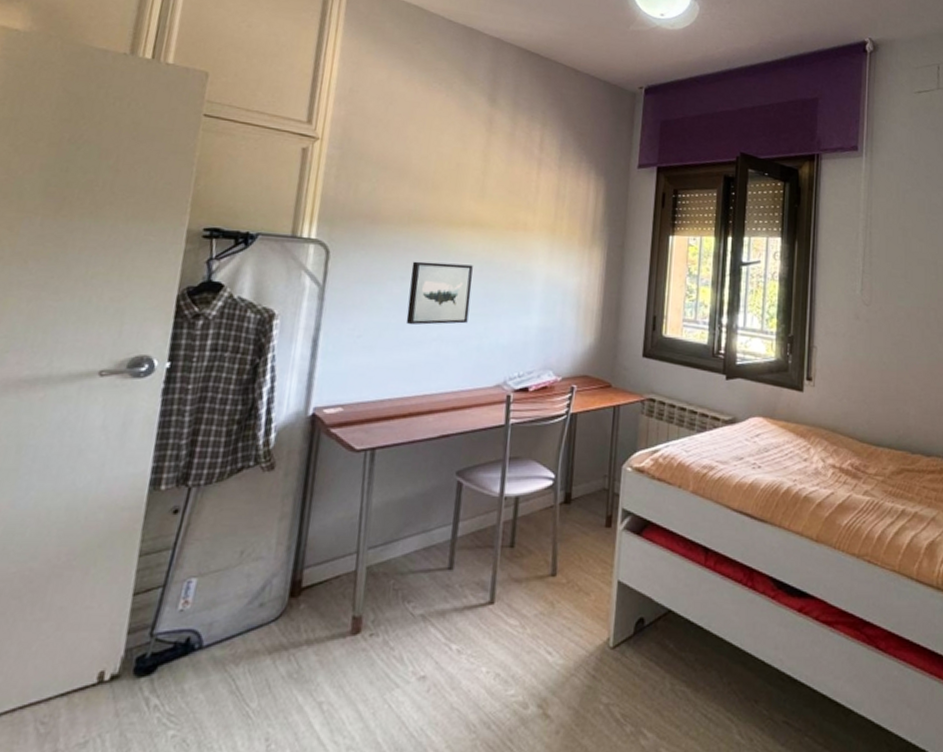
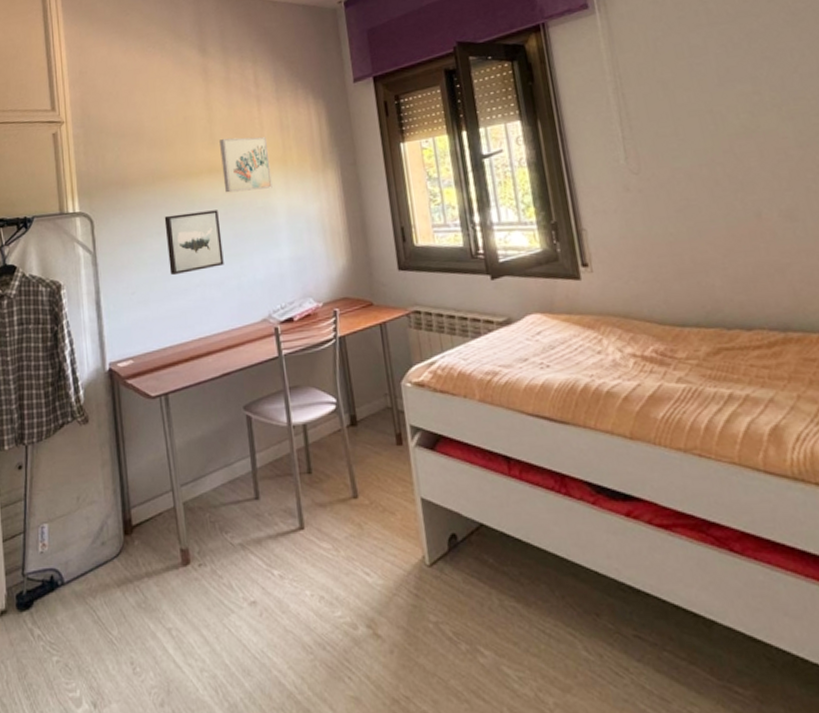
wall art: none [485,194,540,254] -> present [220,137,273,193]

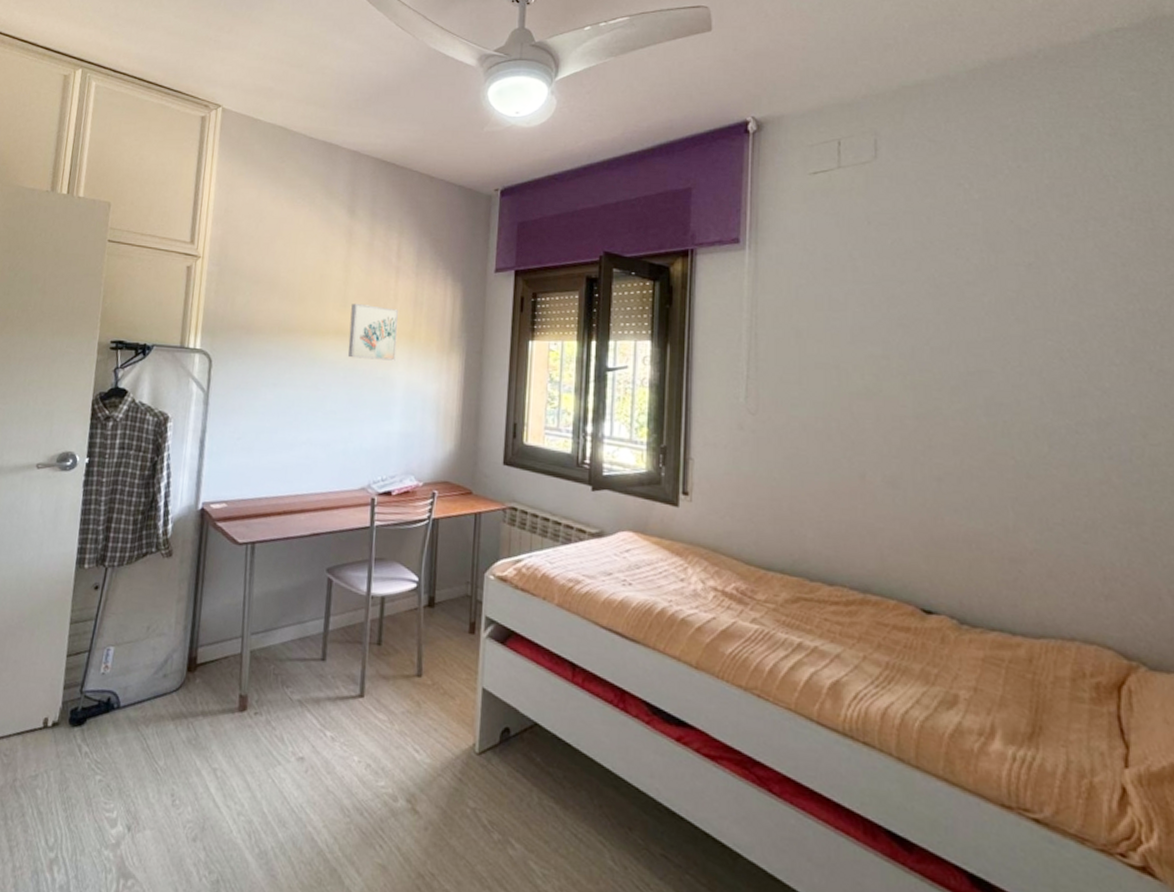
wall art: present [164,210,224,276] -> none [278,368,337,429]

